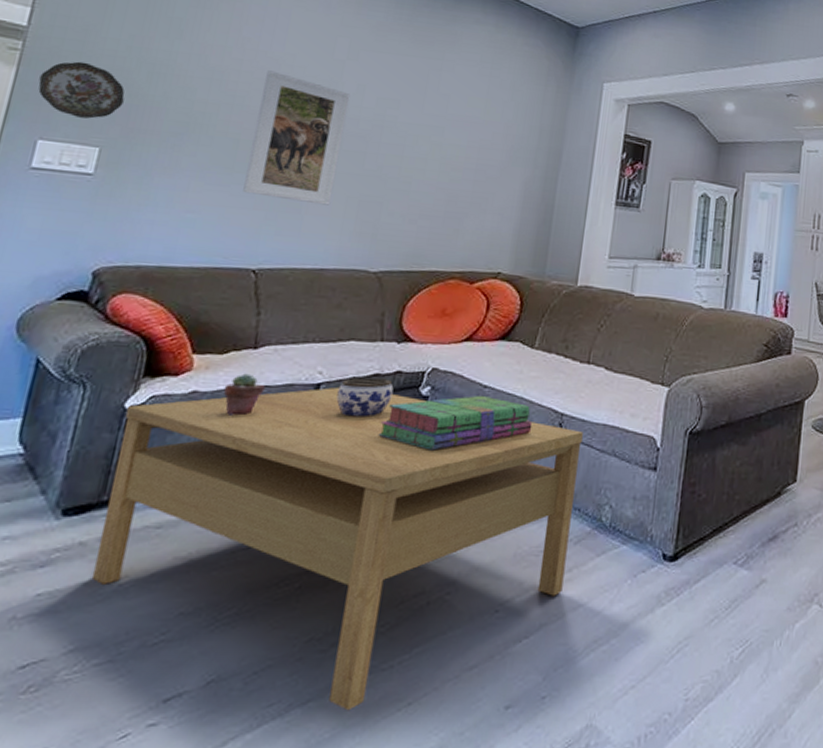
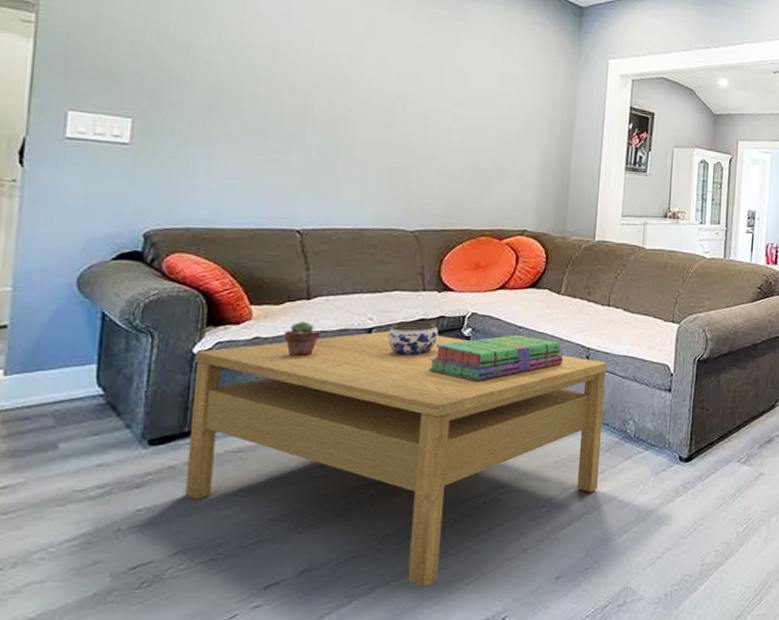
decorative plate: present [38,61,125,119] -> none [59,34,149,91]
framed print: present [243,70,351,205] -> none [279,45,372,172]

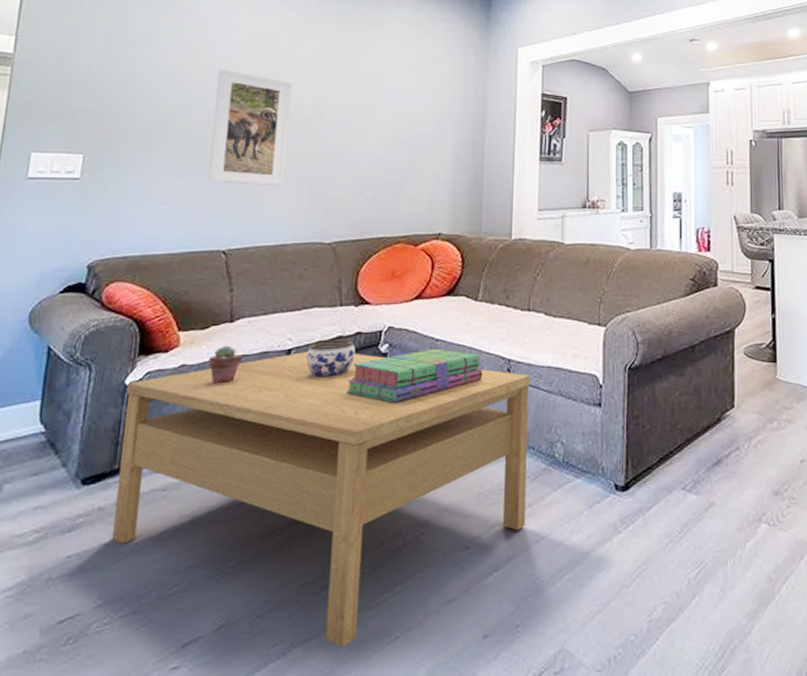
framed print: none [279,45,372,172] -> present [208,69,293,186]

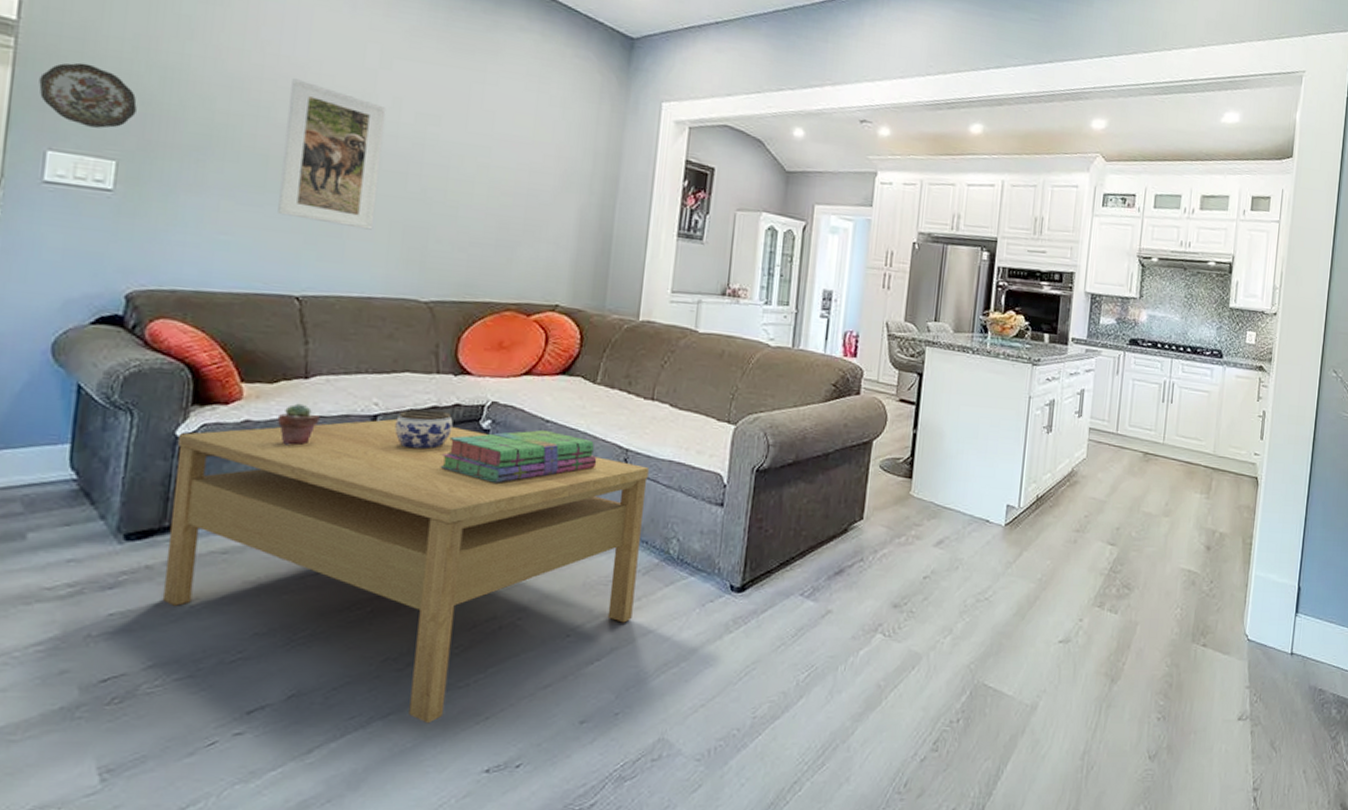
decorative plate: none [27,79,100,129] -> present [39,62,137,128]

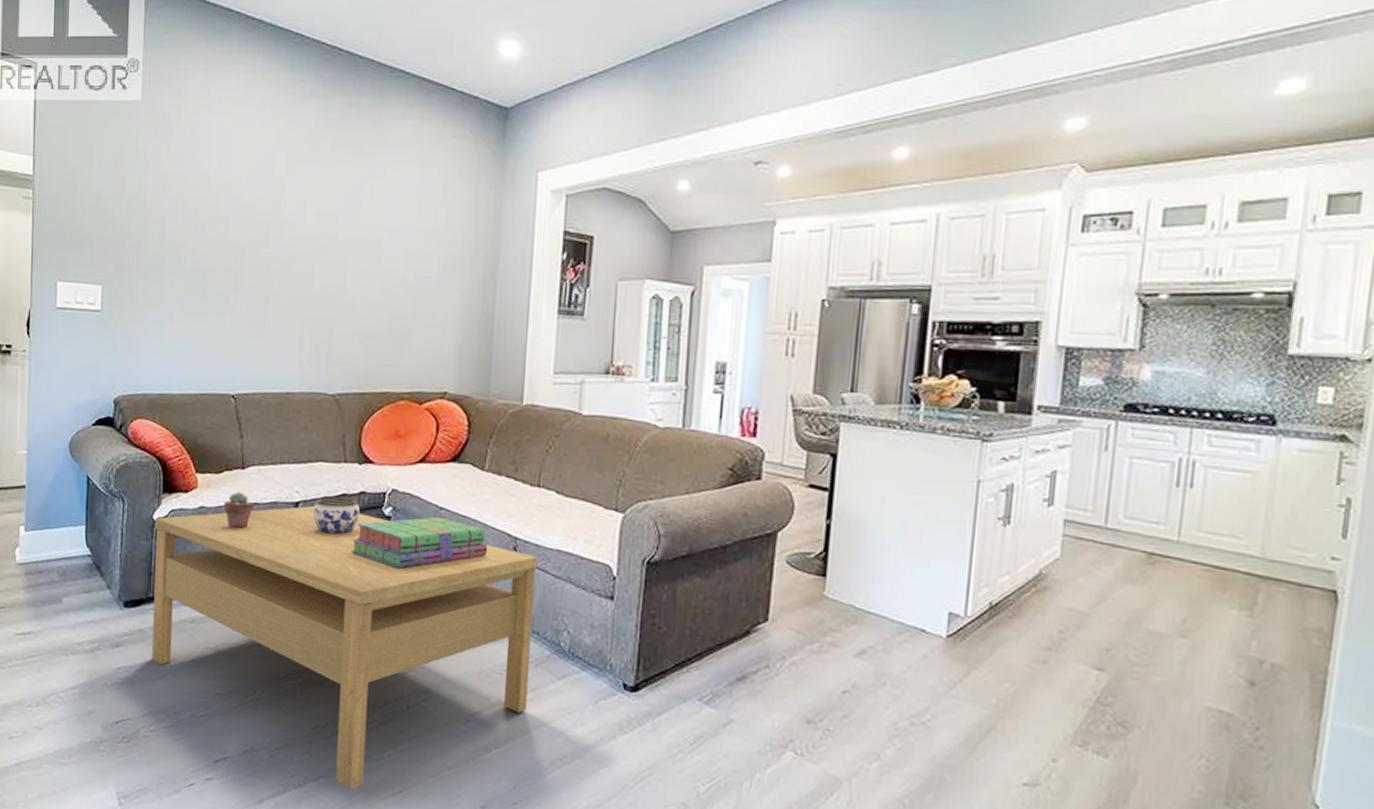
decorative plate: present [39,62,137,128] -> none [49,204,113,258]
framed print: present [278,78,386,230] -> none [215,195,293,329]

